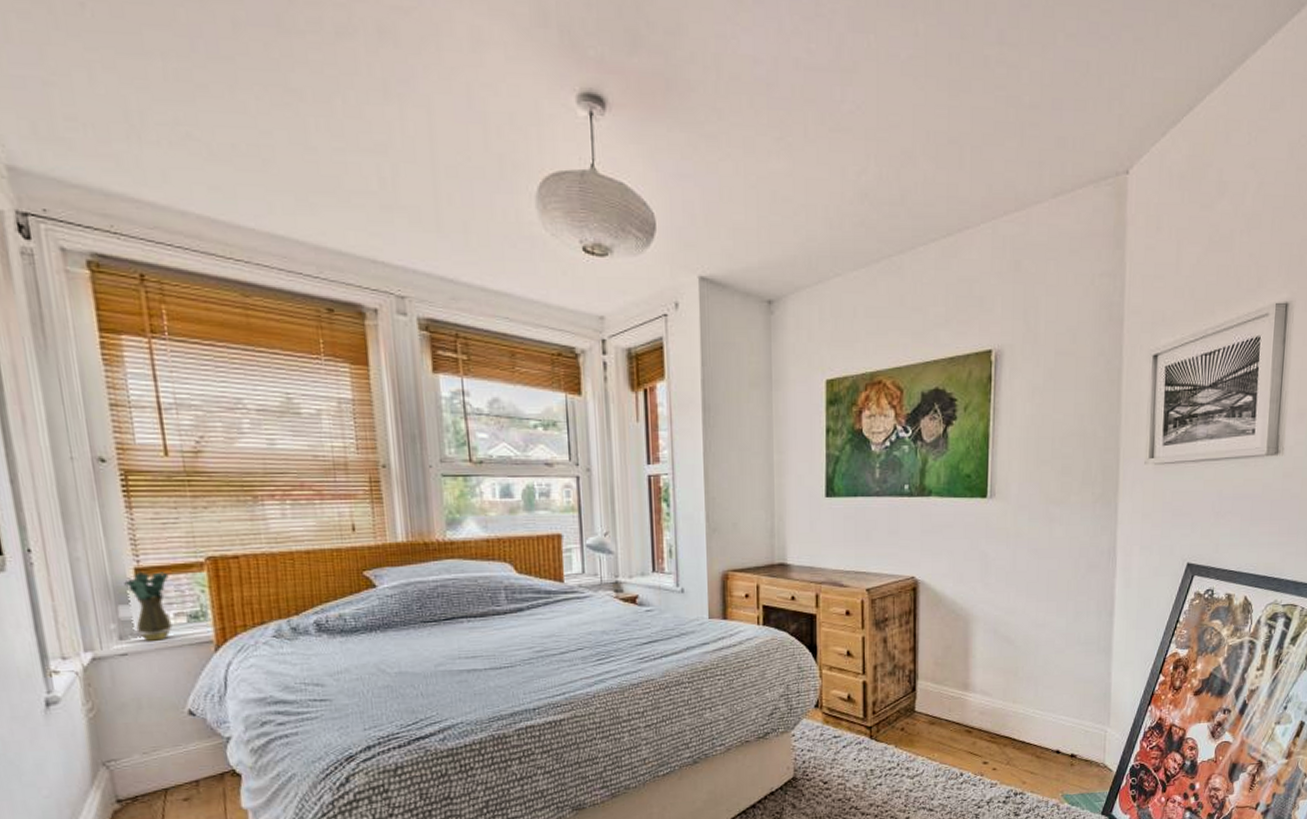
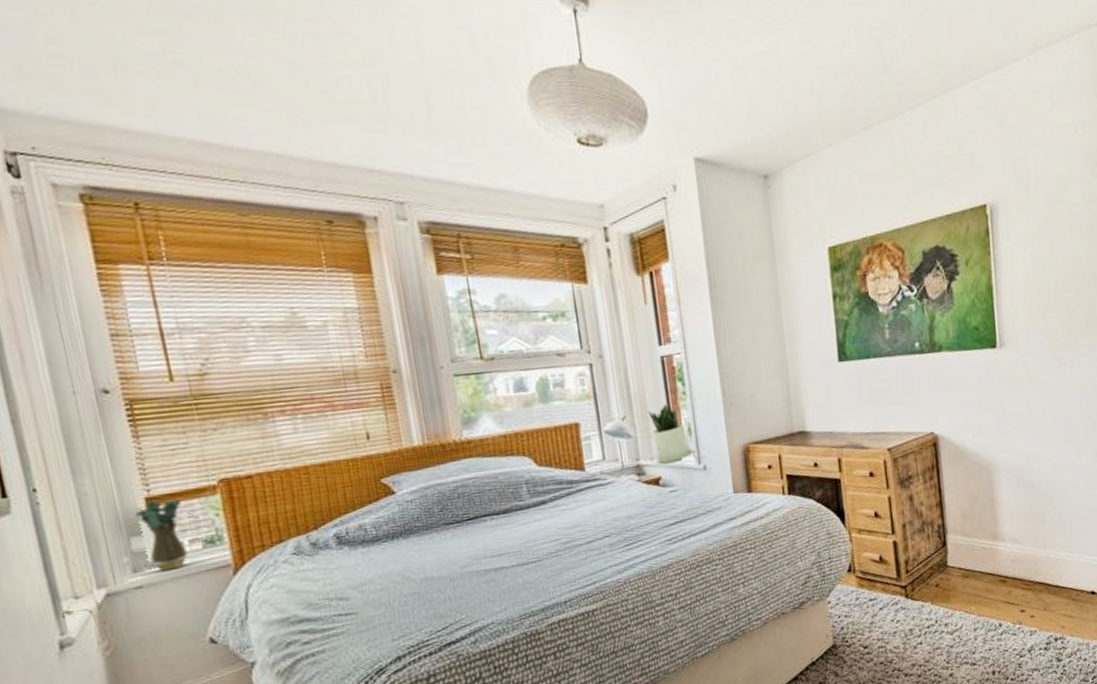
planter: none [630,523,673,582] -> present [647,403,694,463]

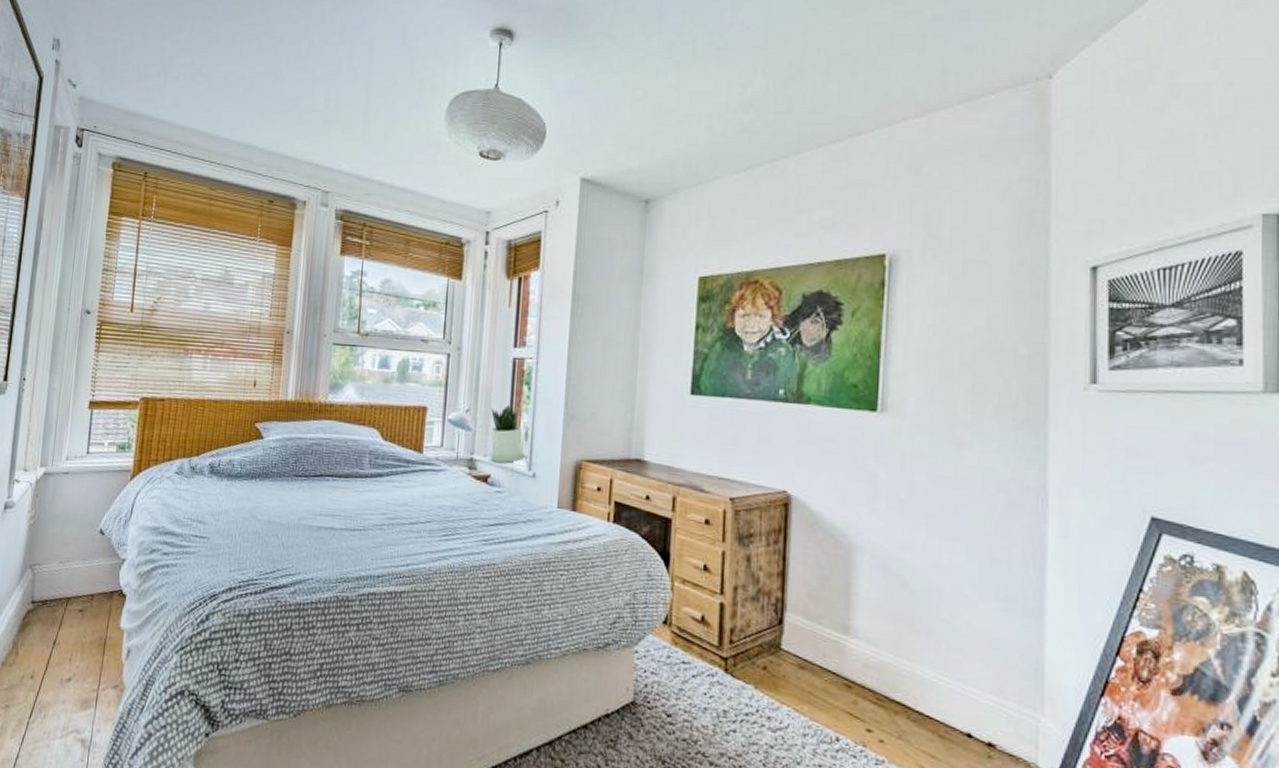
vase: present [135,499,188,571] -> none [79,402,112,465]

